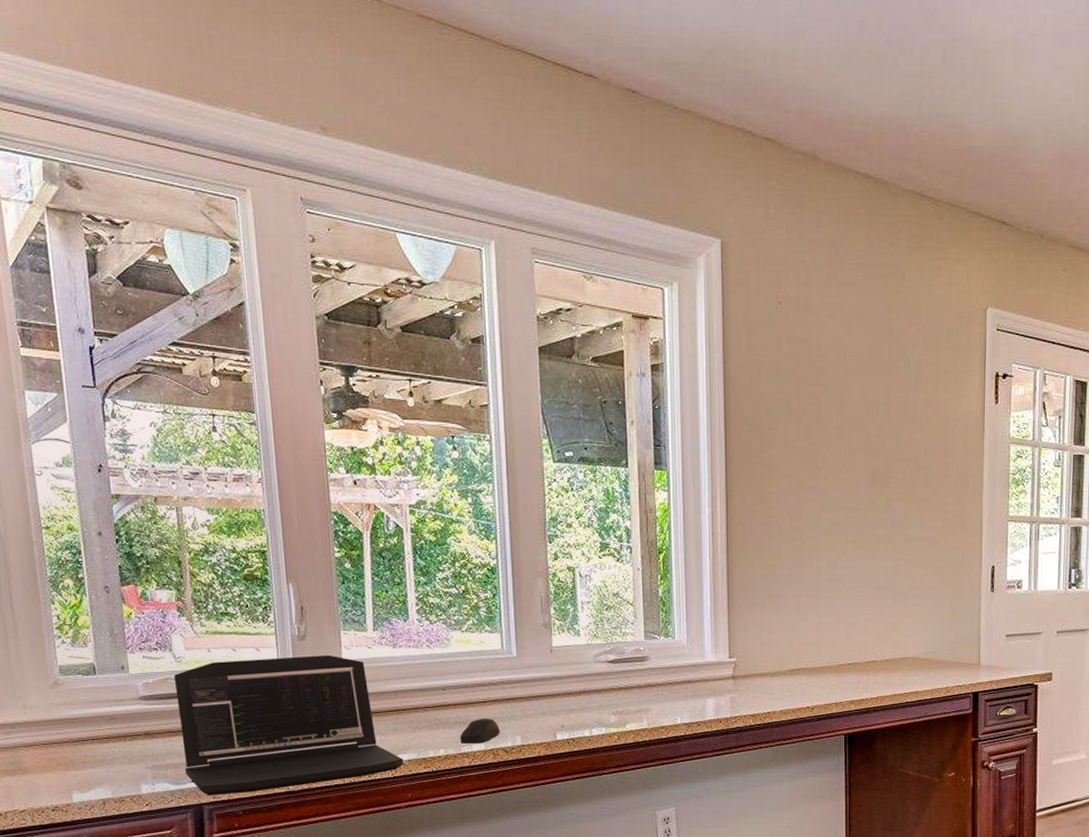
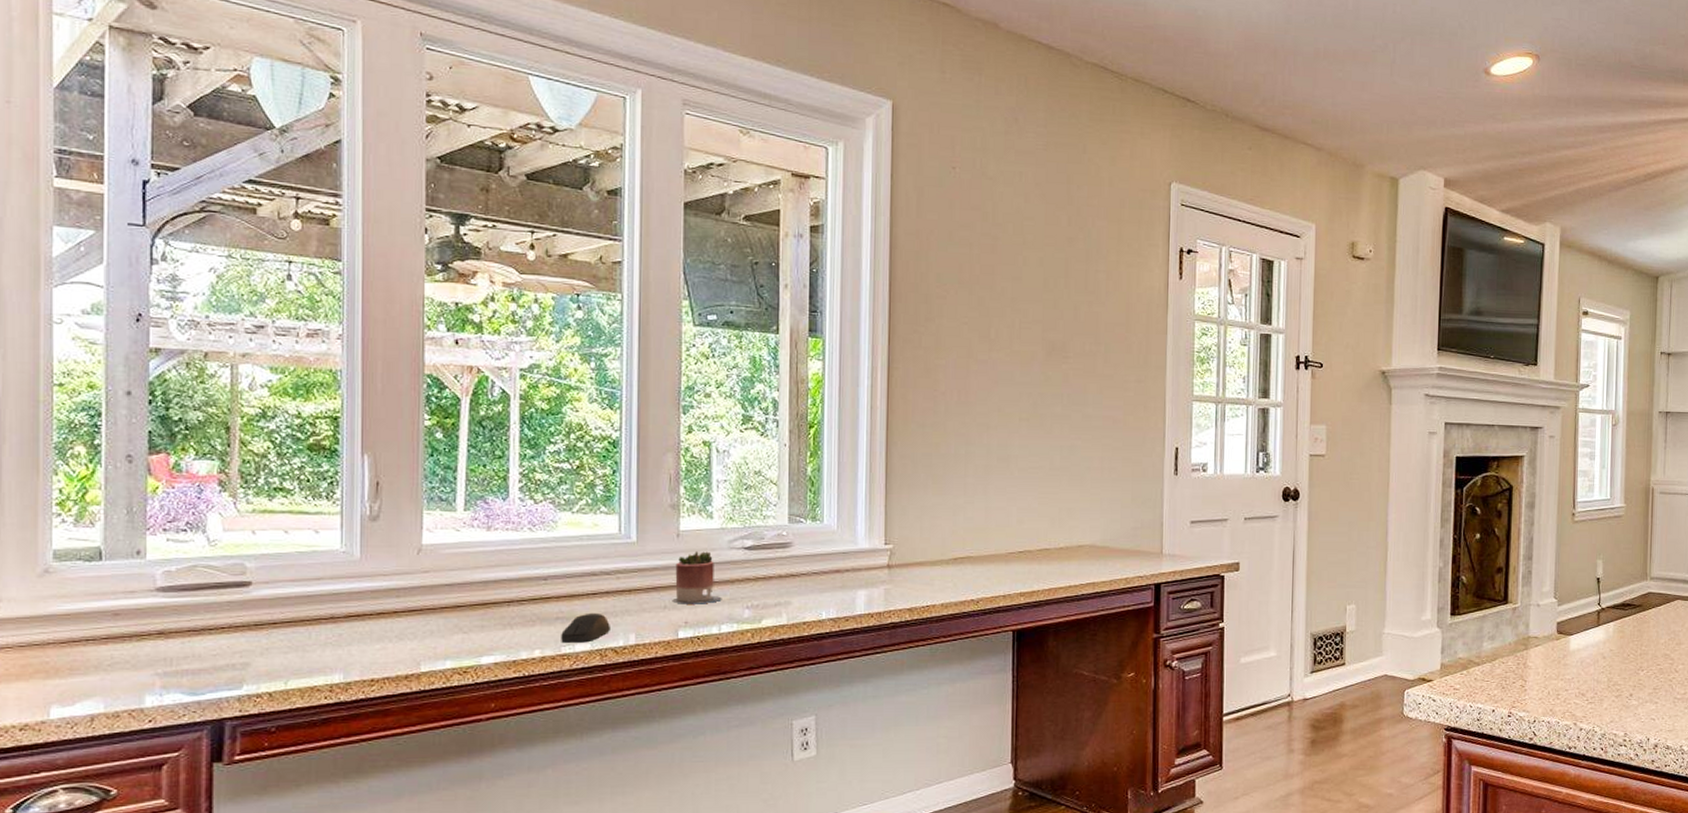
laptop: present [173,654,404,796] -> none [204,538,488,709]
succulent planter: none [549,665,590,711] -> present [672,551,721,604]

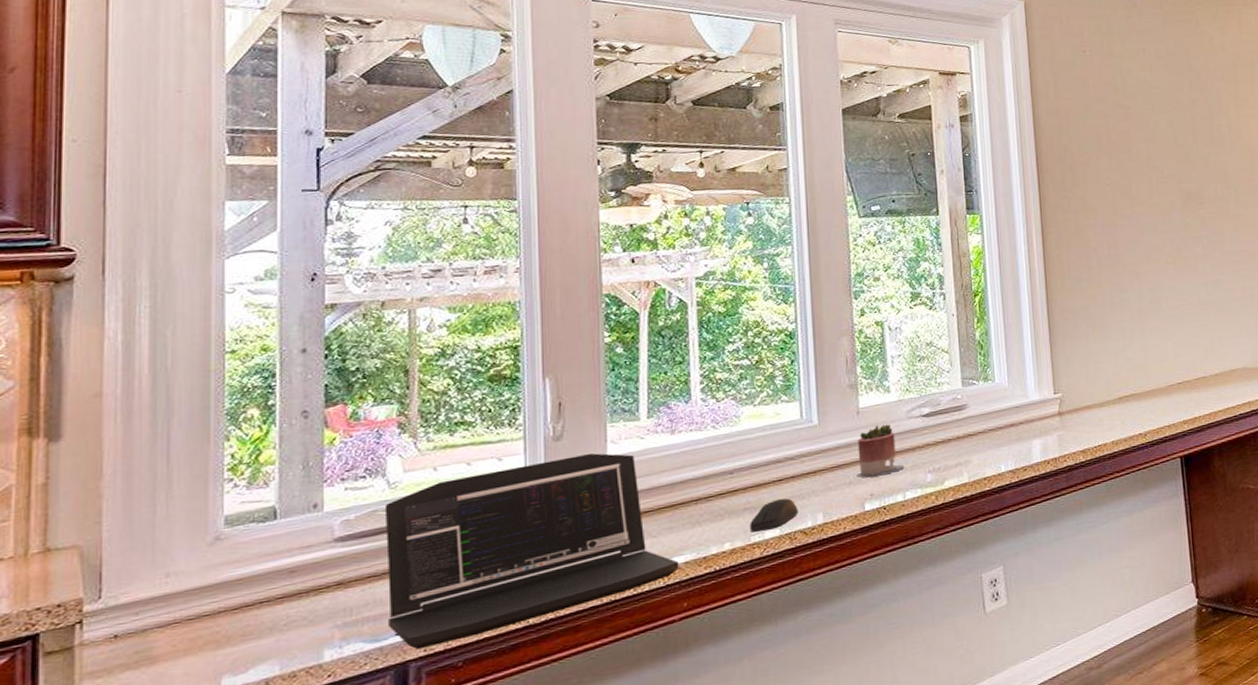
laptop: none [204,538,488,709] -> present [384,453,679,650]

